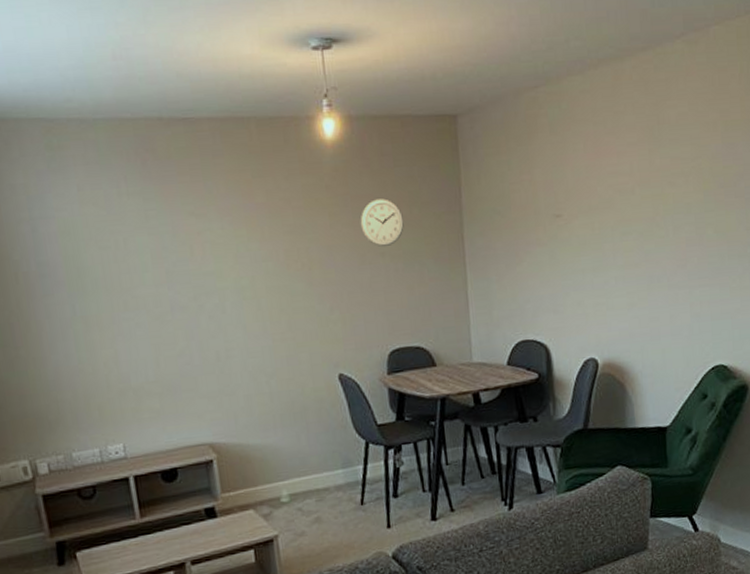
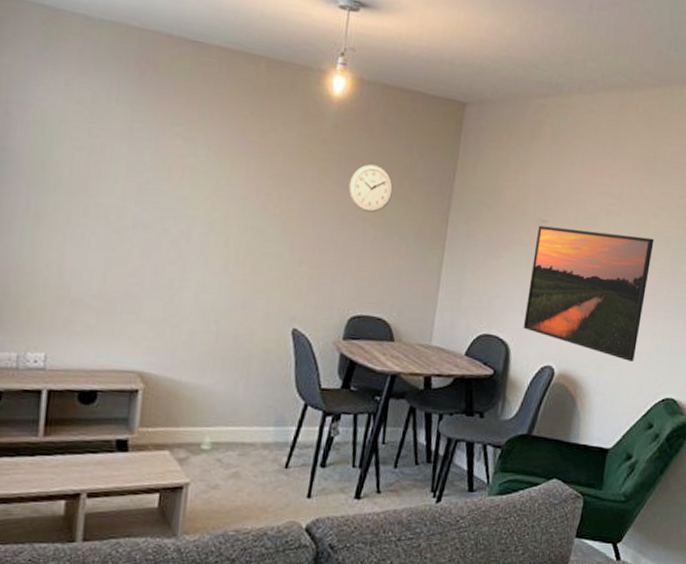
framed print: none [554,208,676,337] -> present [523,225,654,361]

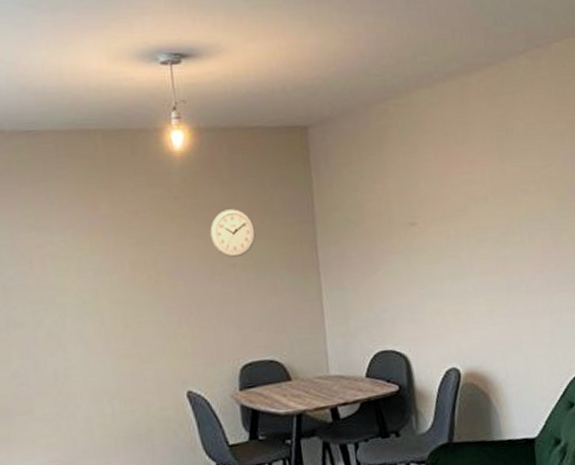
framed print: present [523,225,654,361] -> none [408,215,538,344]

